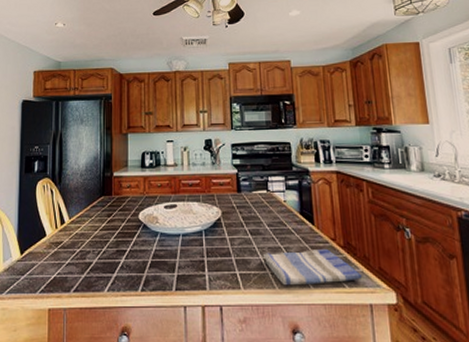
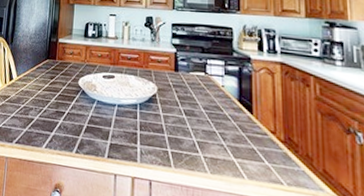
dish towel: present [262,248,363,286] -> none [196,135,304,180]

